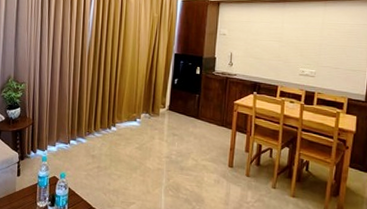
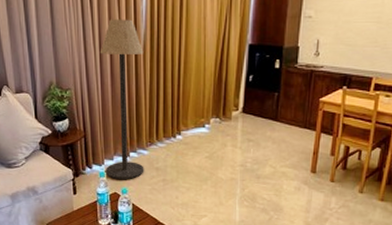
floor lamp: none [47,28,88,165] -> present [99,19,144,179]

